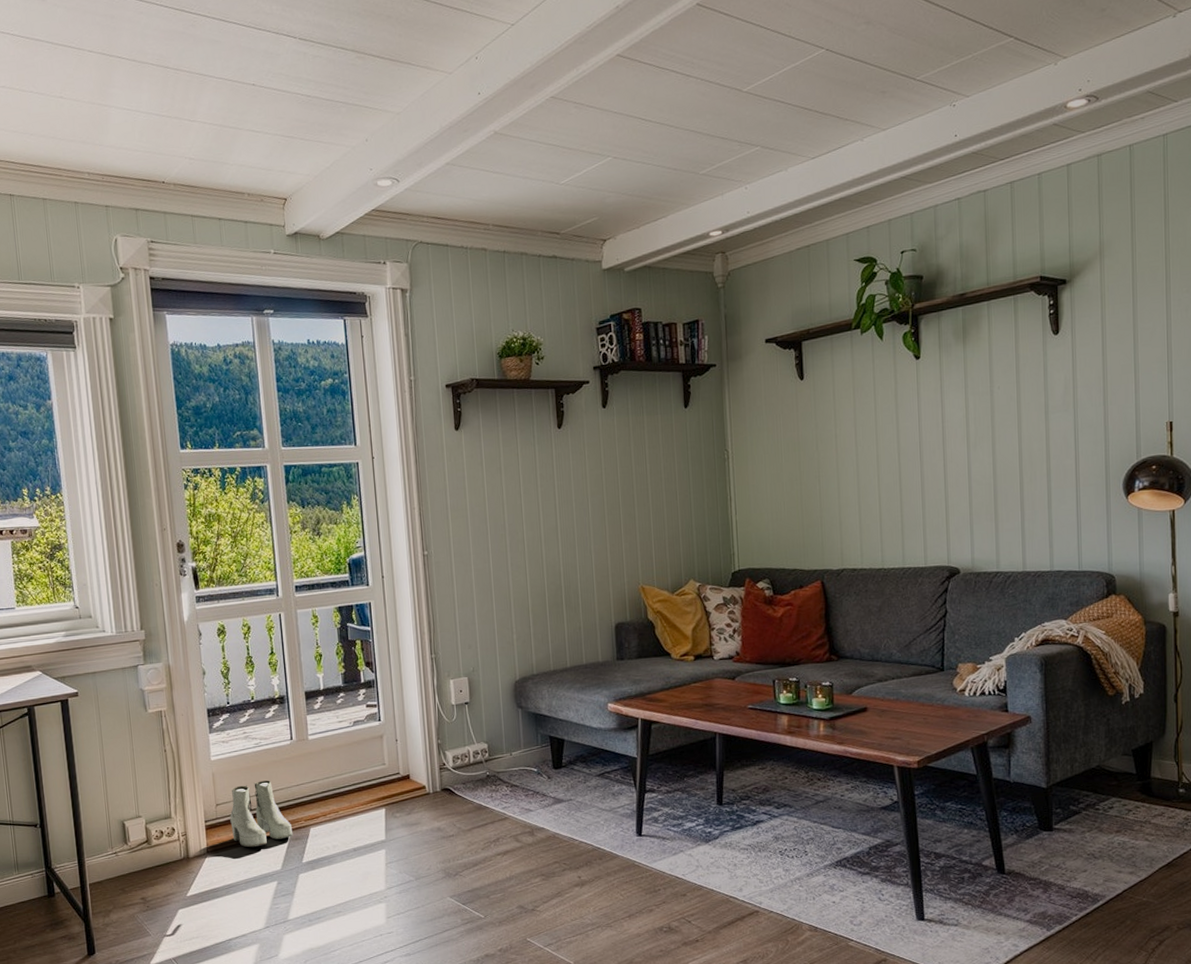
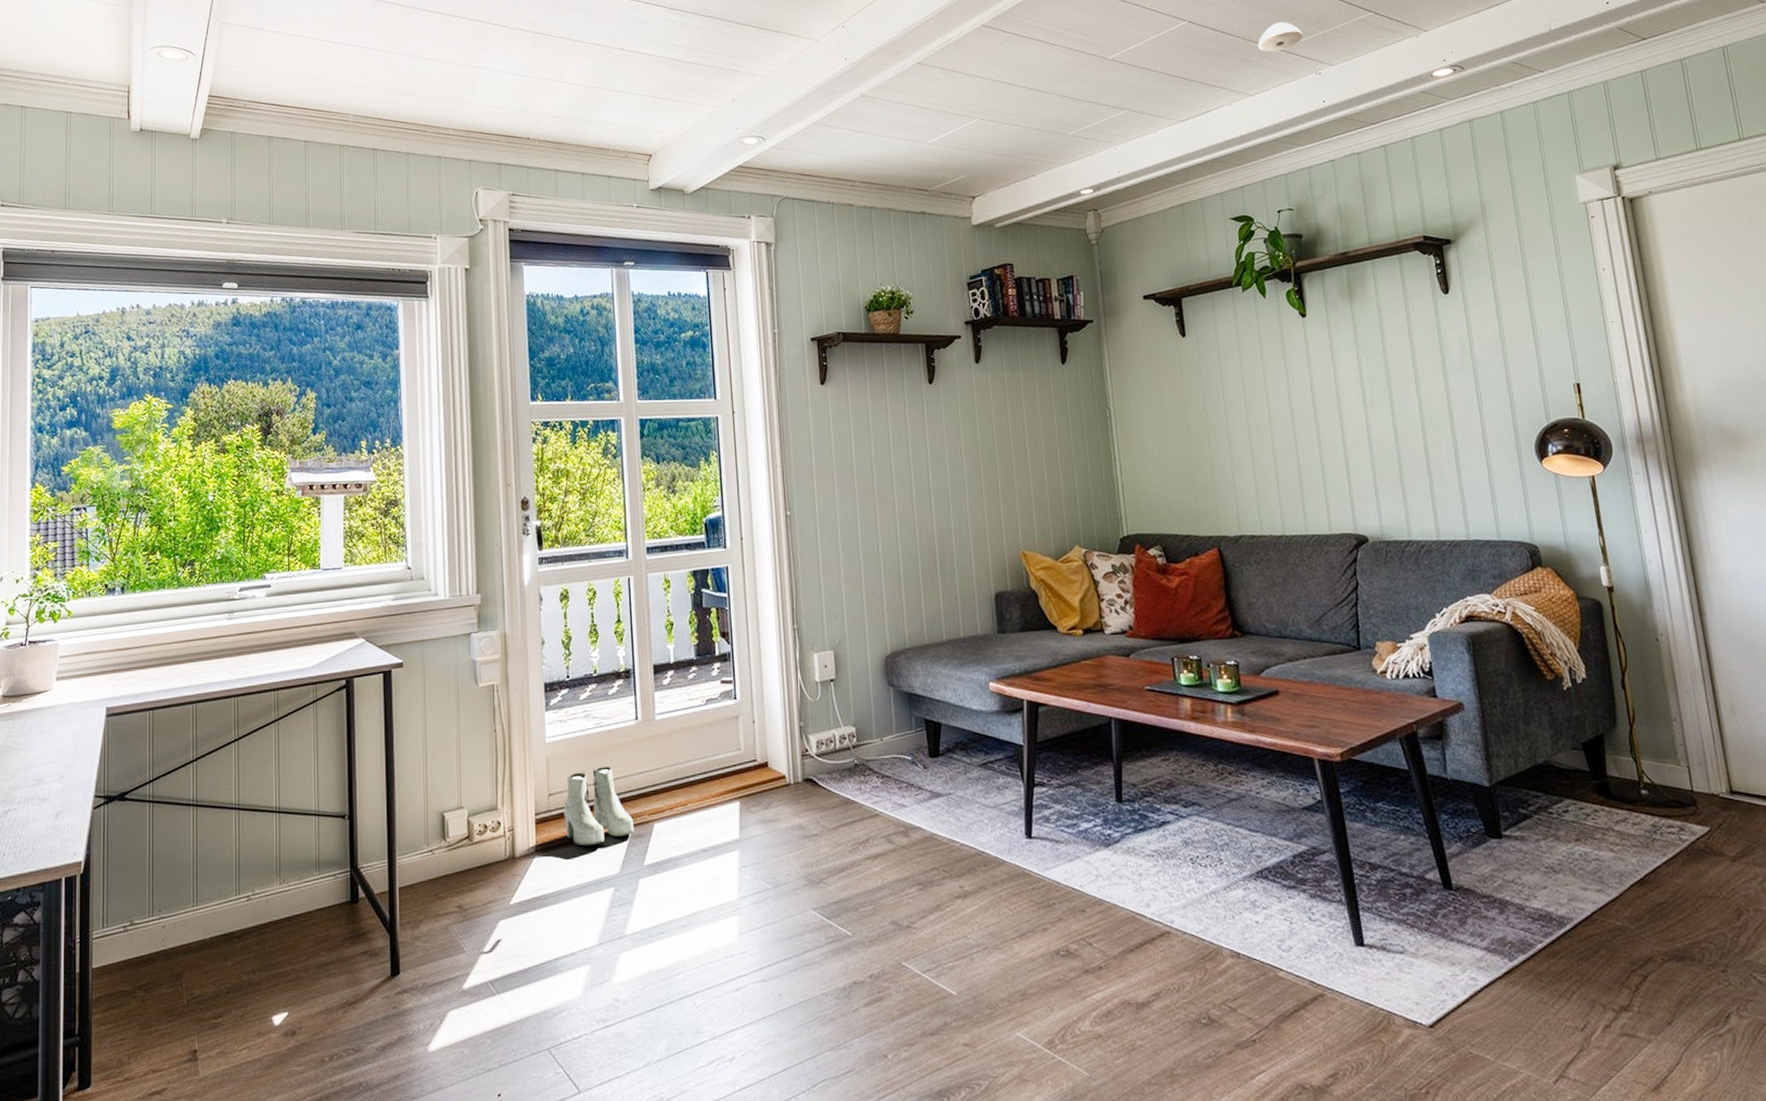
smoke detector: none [894,48,941,83] -> present [1257,21,1303,52]

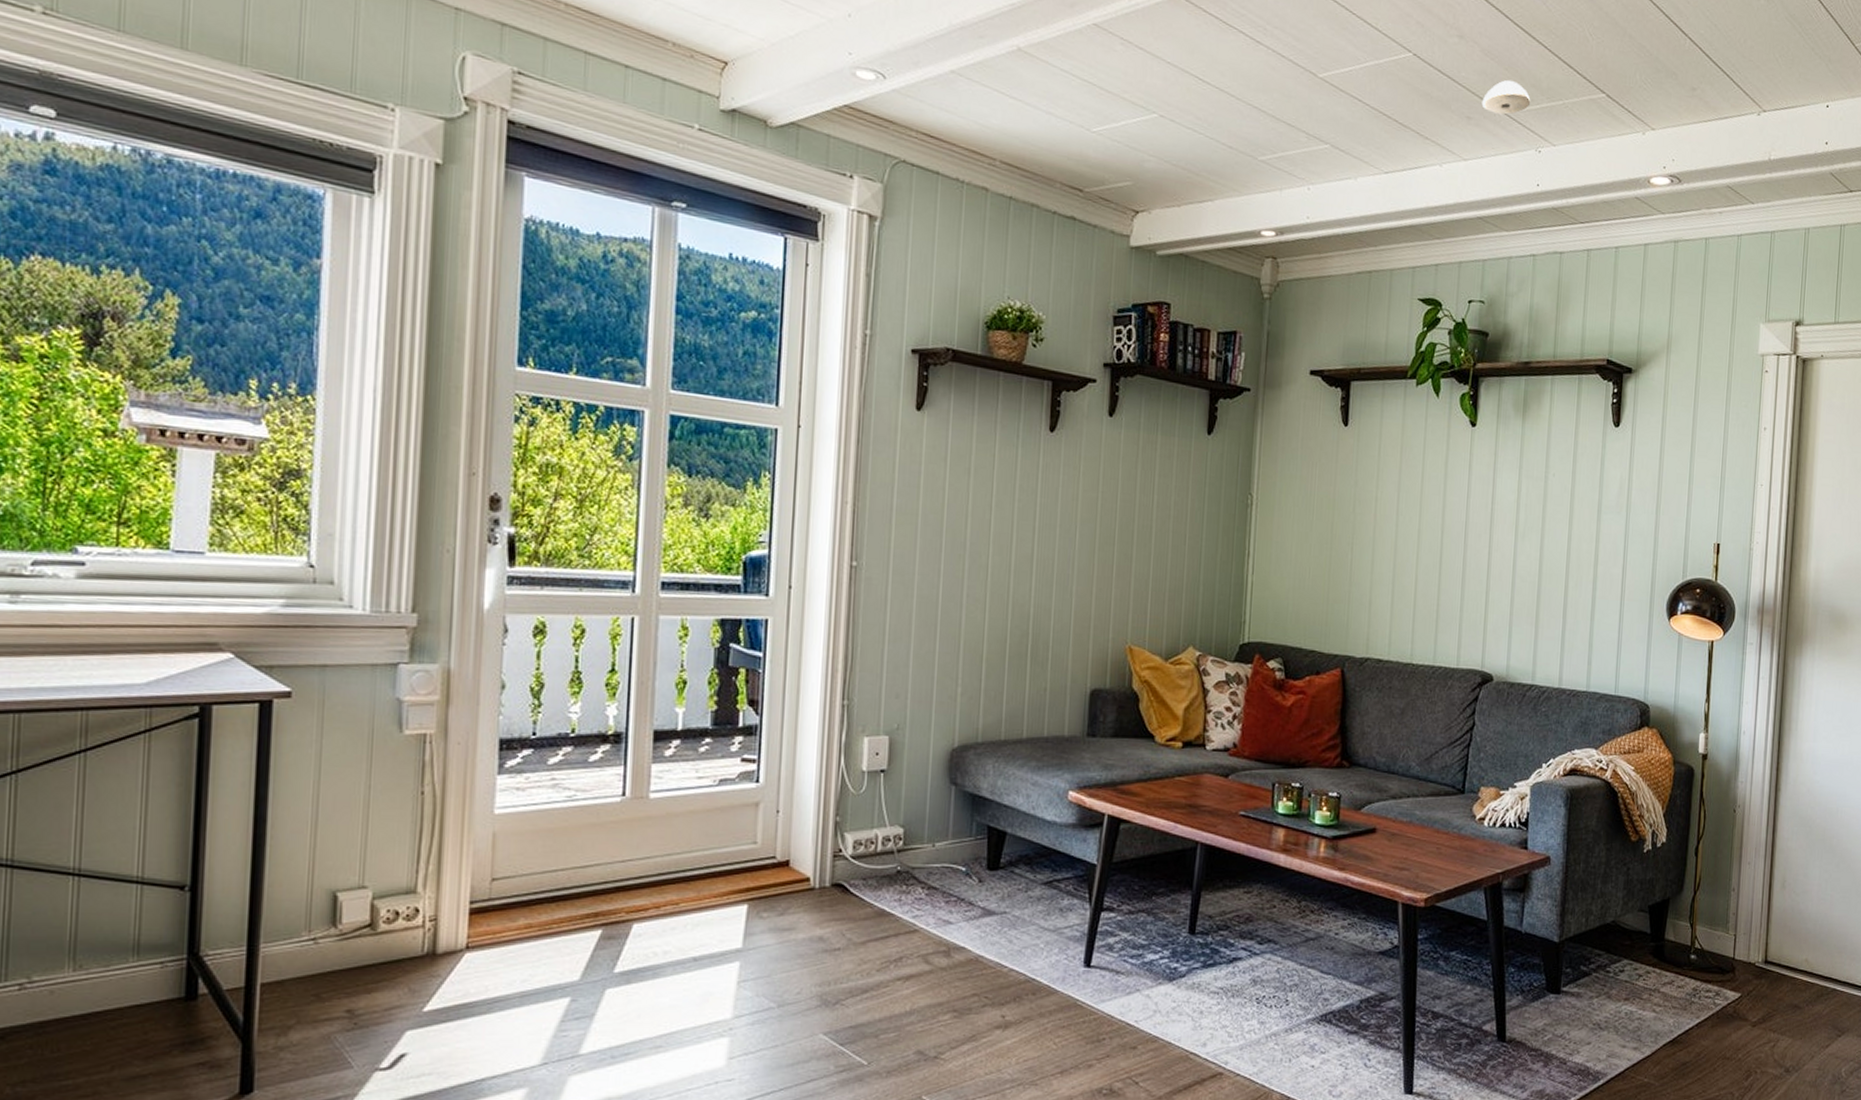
boots: present [563,766,635,846] -> none [510,850,606,946]

